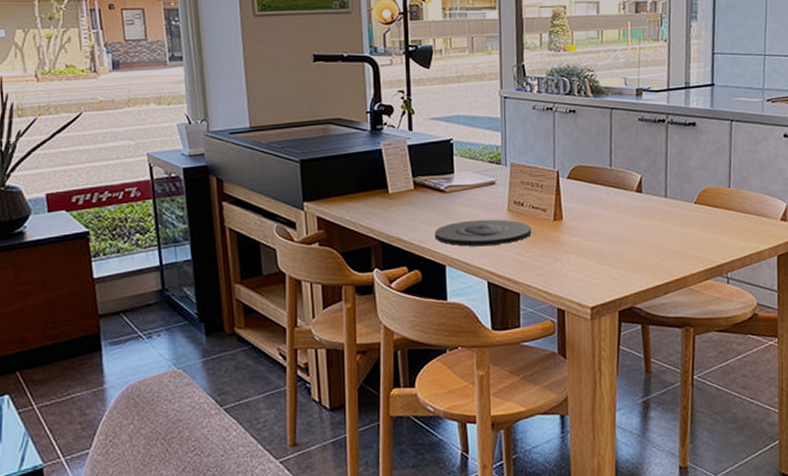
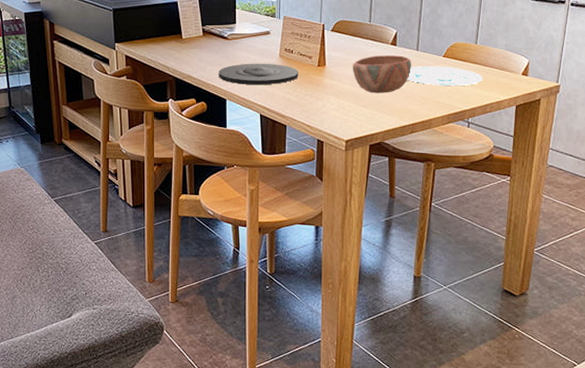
bowl: none [593,204,661,250] -> present [352,55,411,93]
plate: none [657,214,740,237] -> present [408,66,483,85]

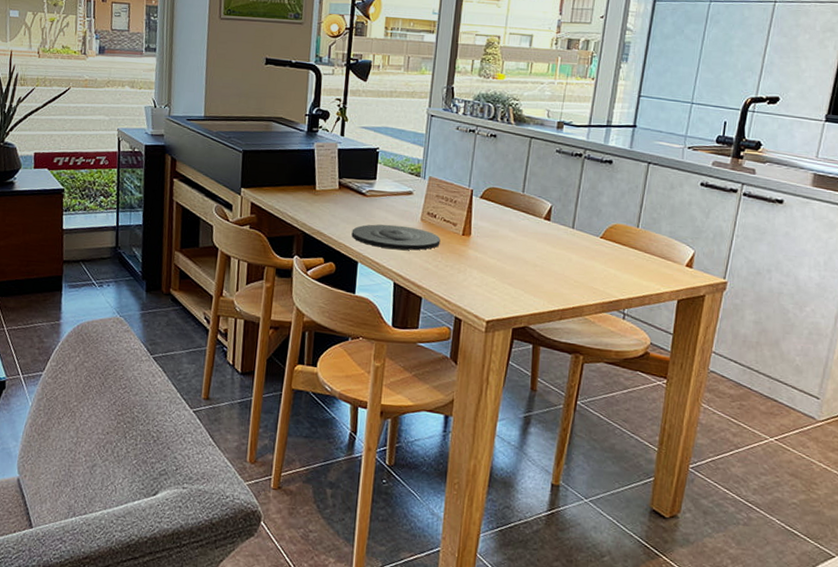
bowl: present [352,55,411,93] -> none [499,229,565,272]
plate: present [408,66,483,85] -> none [560,245,643,272]

